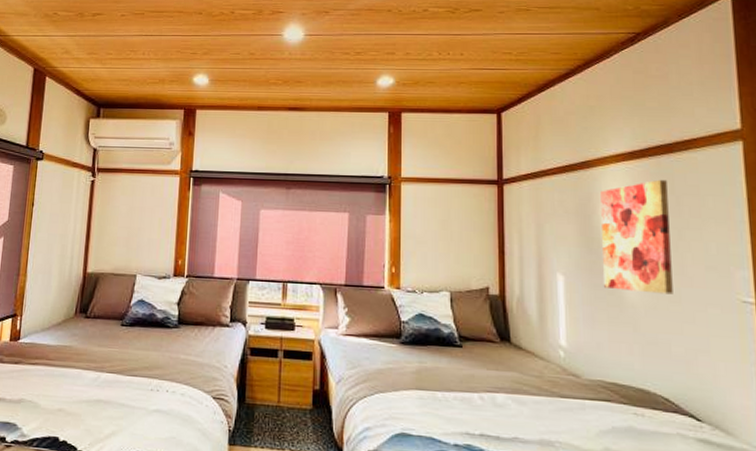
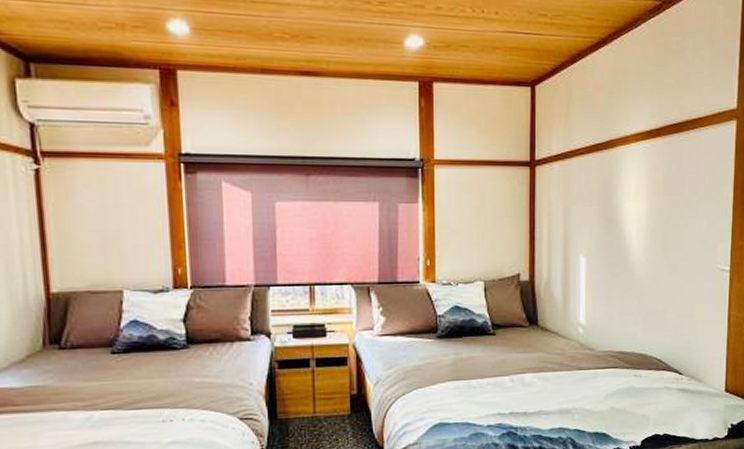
wall art: present [600,179,673,295] -> none [619,159,675,268]

